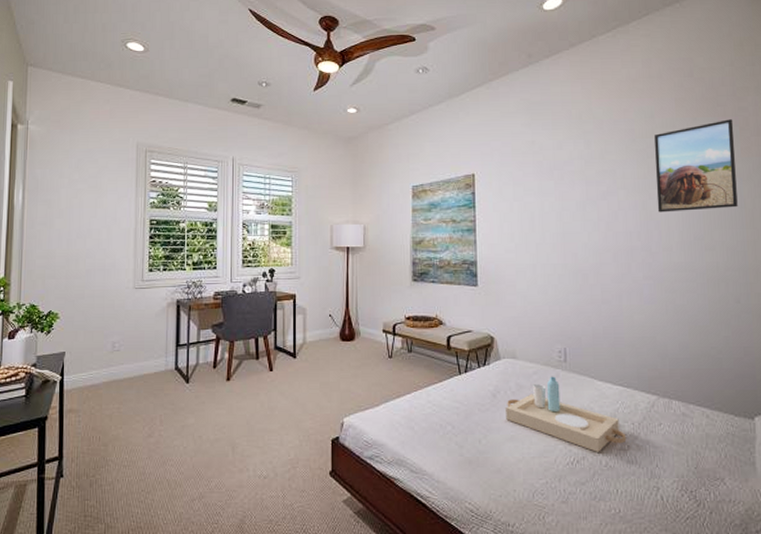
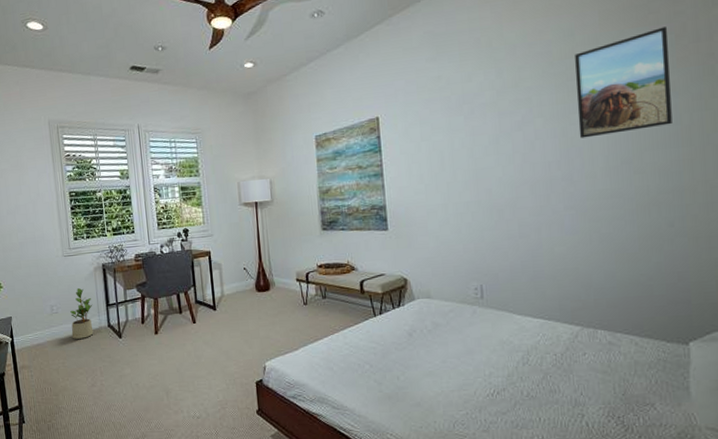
potted plant: none [132,324,161,381] -> present [70,287,94,339]
serving tray: present [506,376,627,452] -> none [422,313,549,384]

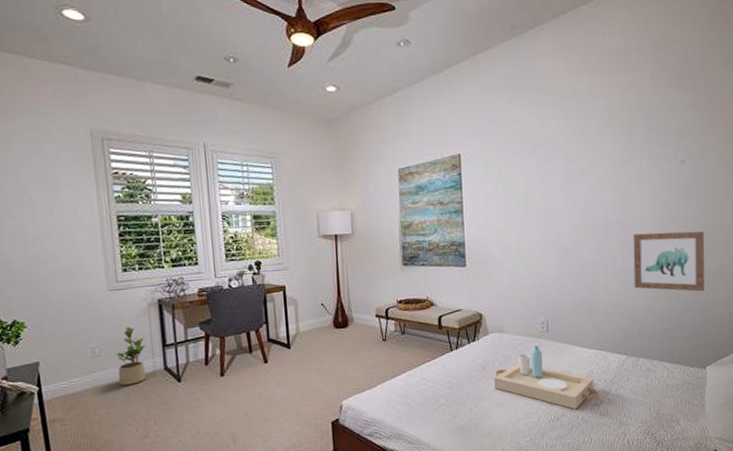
serving tray: none [422,313,549,384] -> present [494,345,600,409]
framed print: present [575,27,672,138] -> none [631,93,703,187]
wall art: none [583,184,682,255] -> present [633,231,705,292]

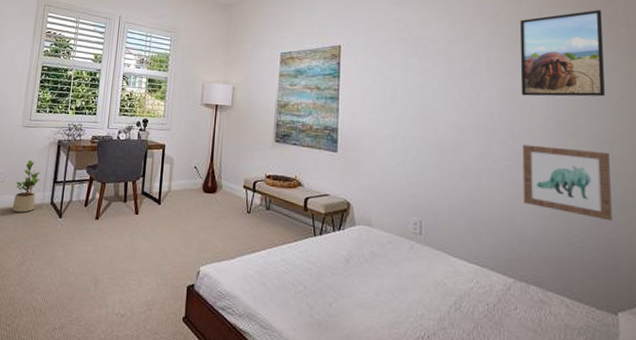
serving tray: present [494,345,600,409] -> none [358,247,480,330]
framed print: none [631,93,703,187] -> present [520,10,605,97]

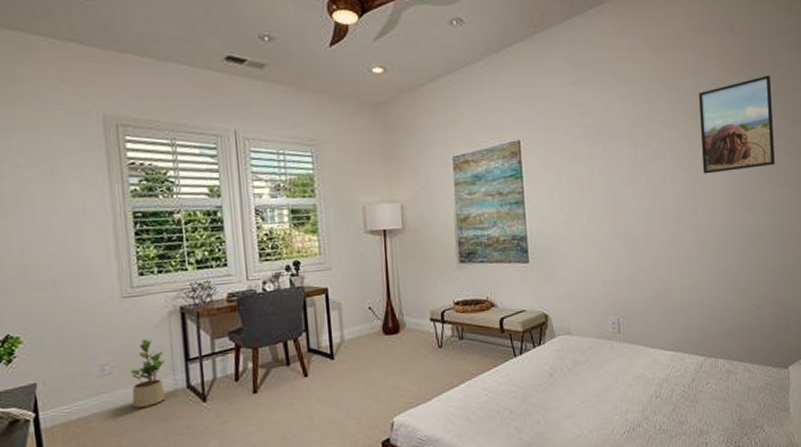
wall art: present [522,144,612,221] -> none [706,220,783,286]

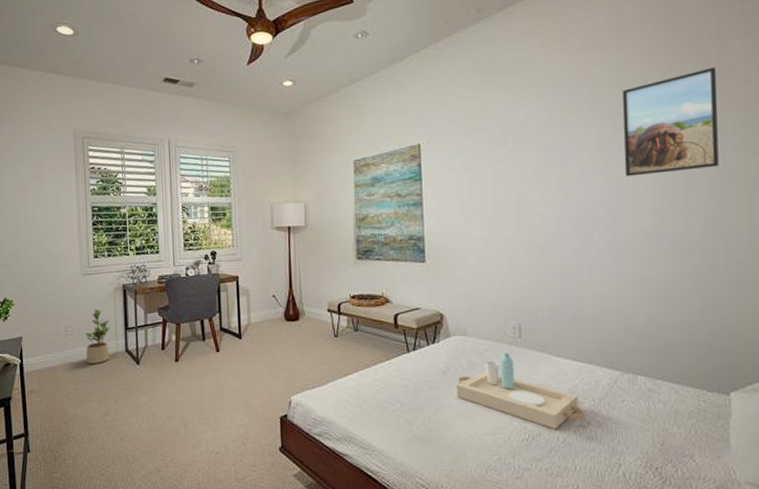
serving tray: none [563,348,678,418] -> present [457,353,586,429]

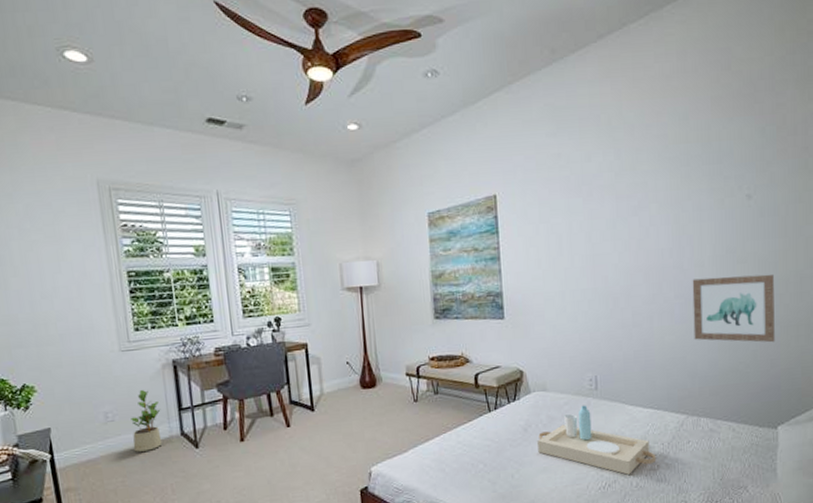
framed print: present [622,67,719,177] -> none [688,118,771,226]
wall art: none [627,228,726,301] -> present [692,274,775,343]

